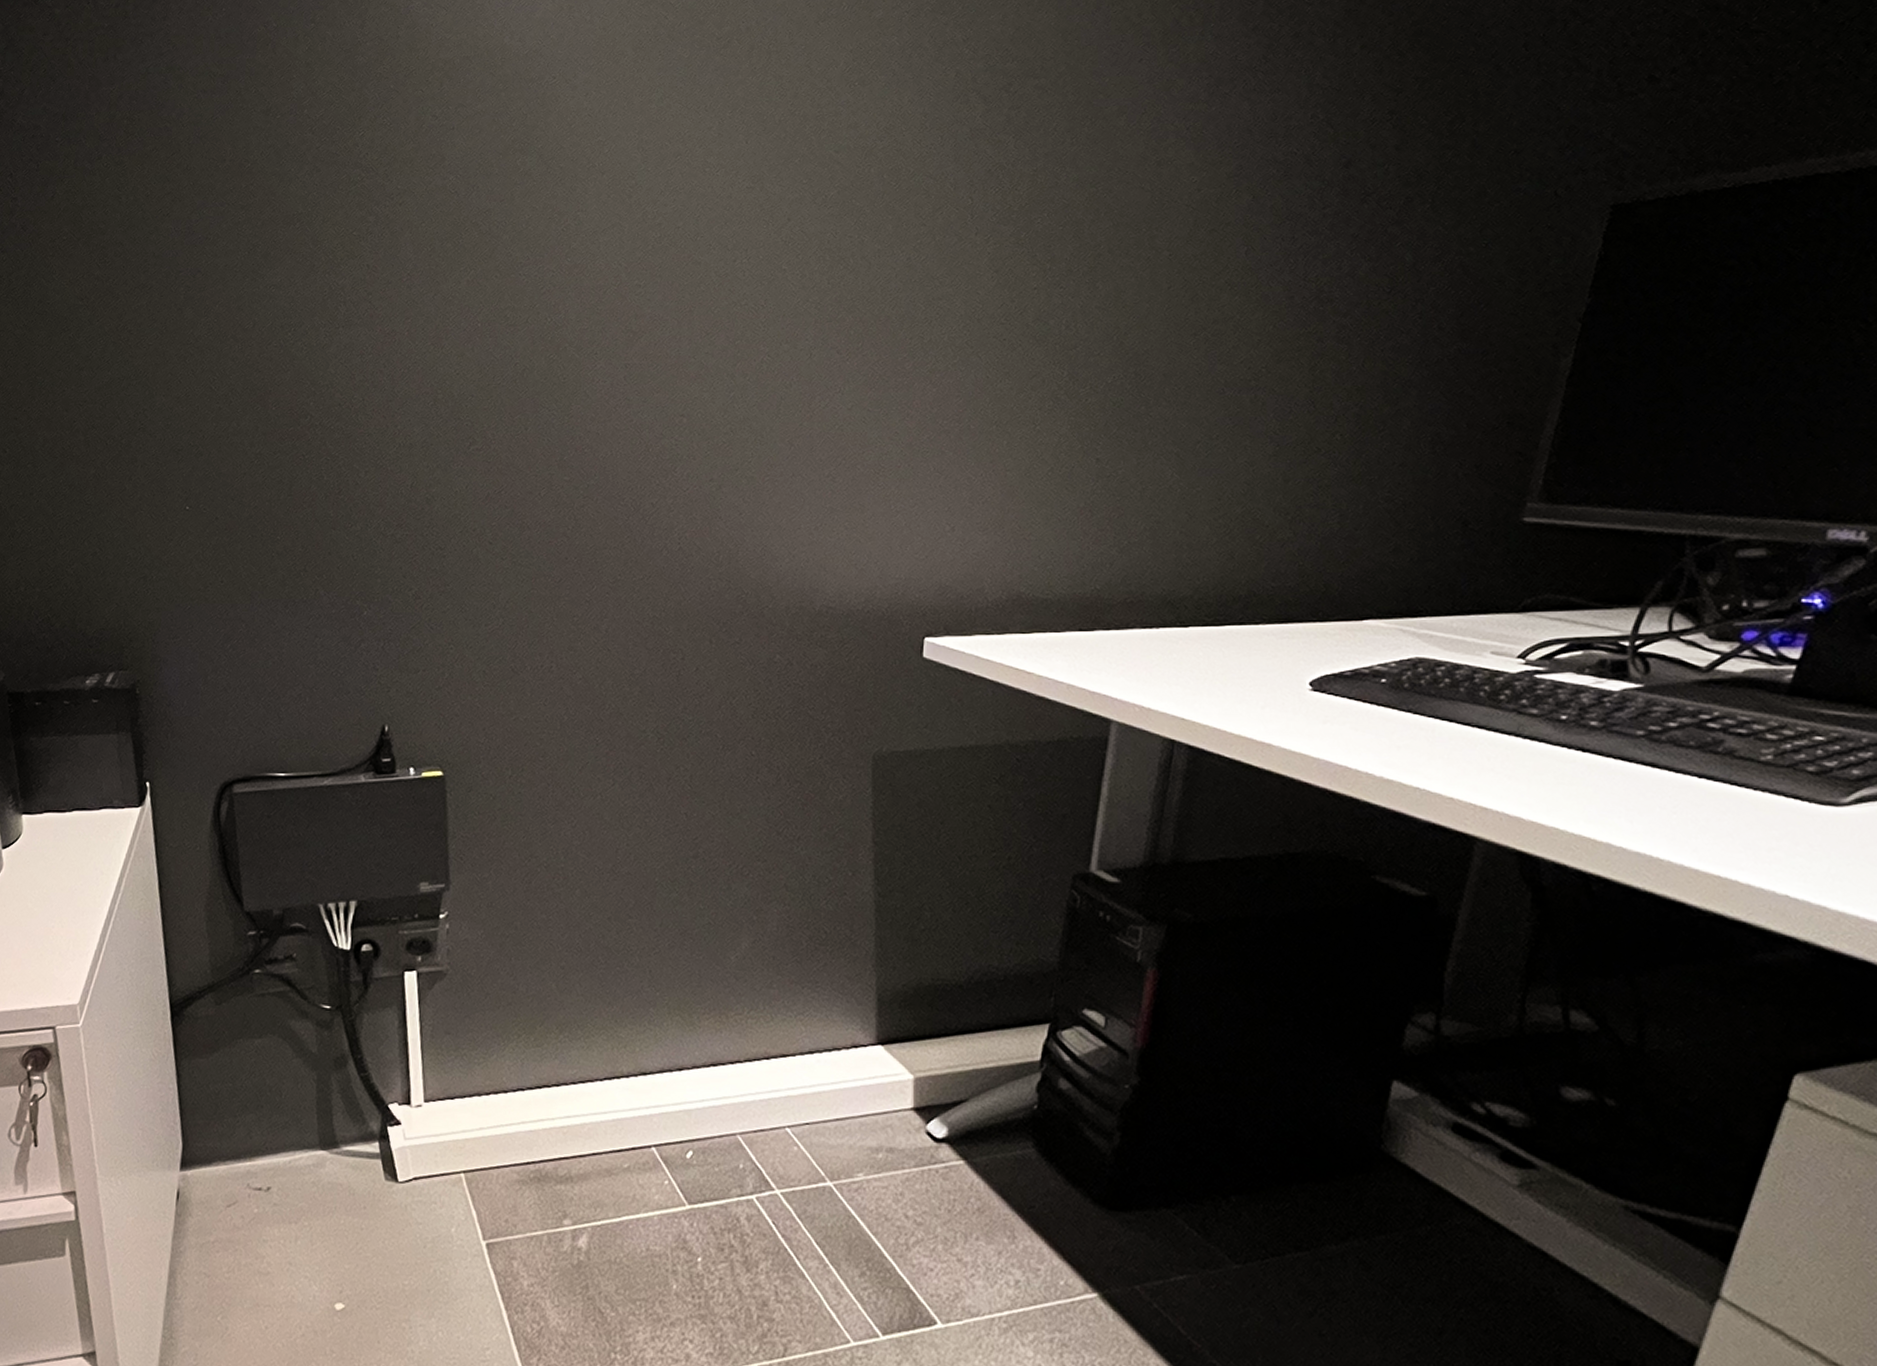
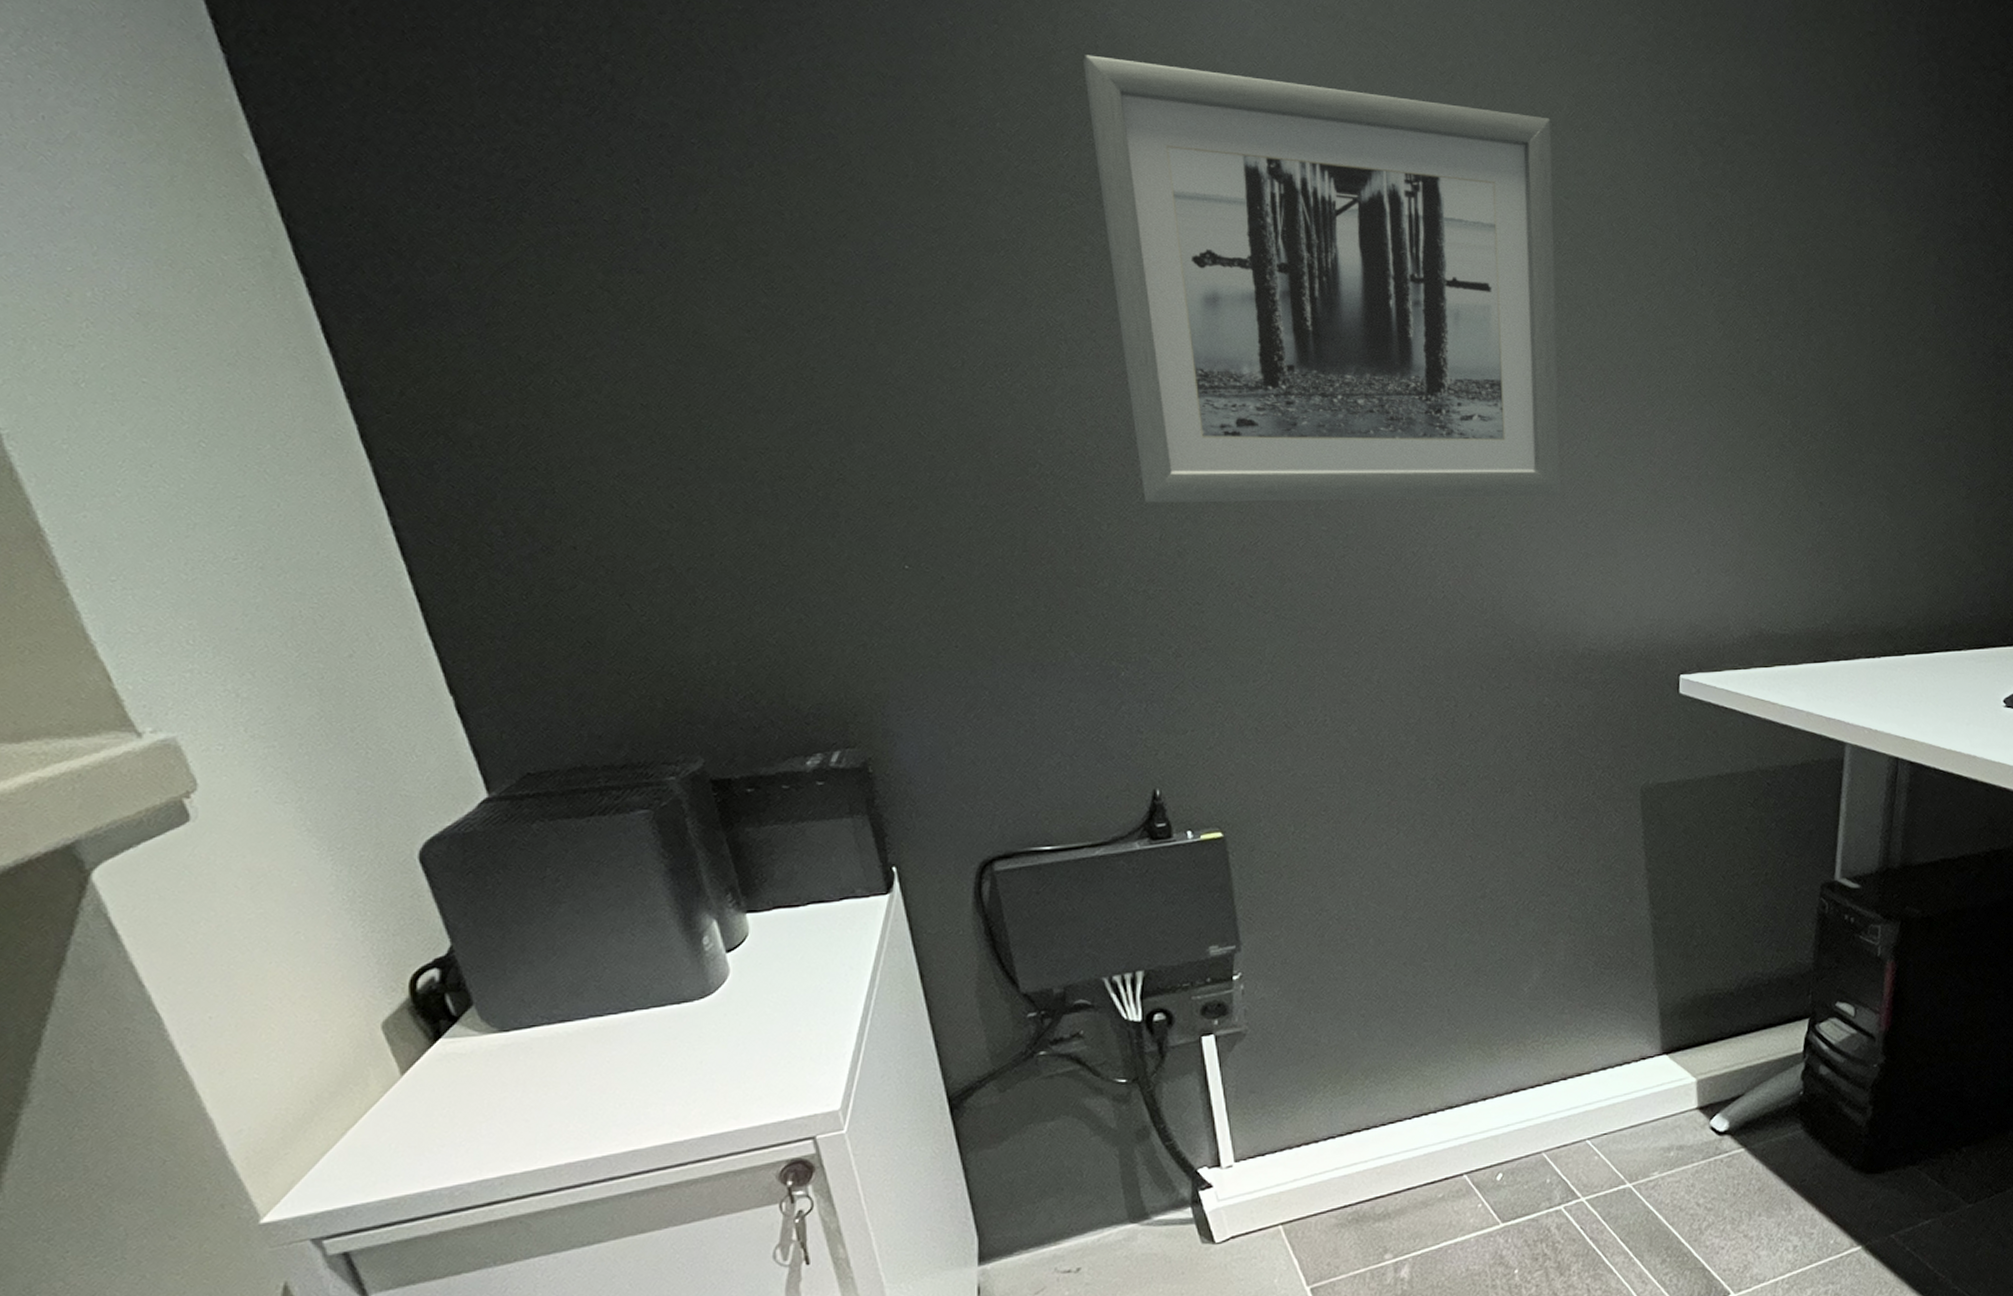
wall art: none [384,44,826,452] -> present [1084,55,1561,503]

